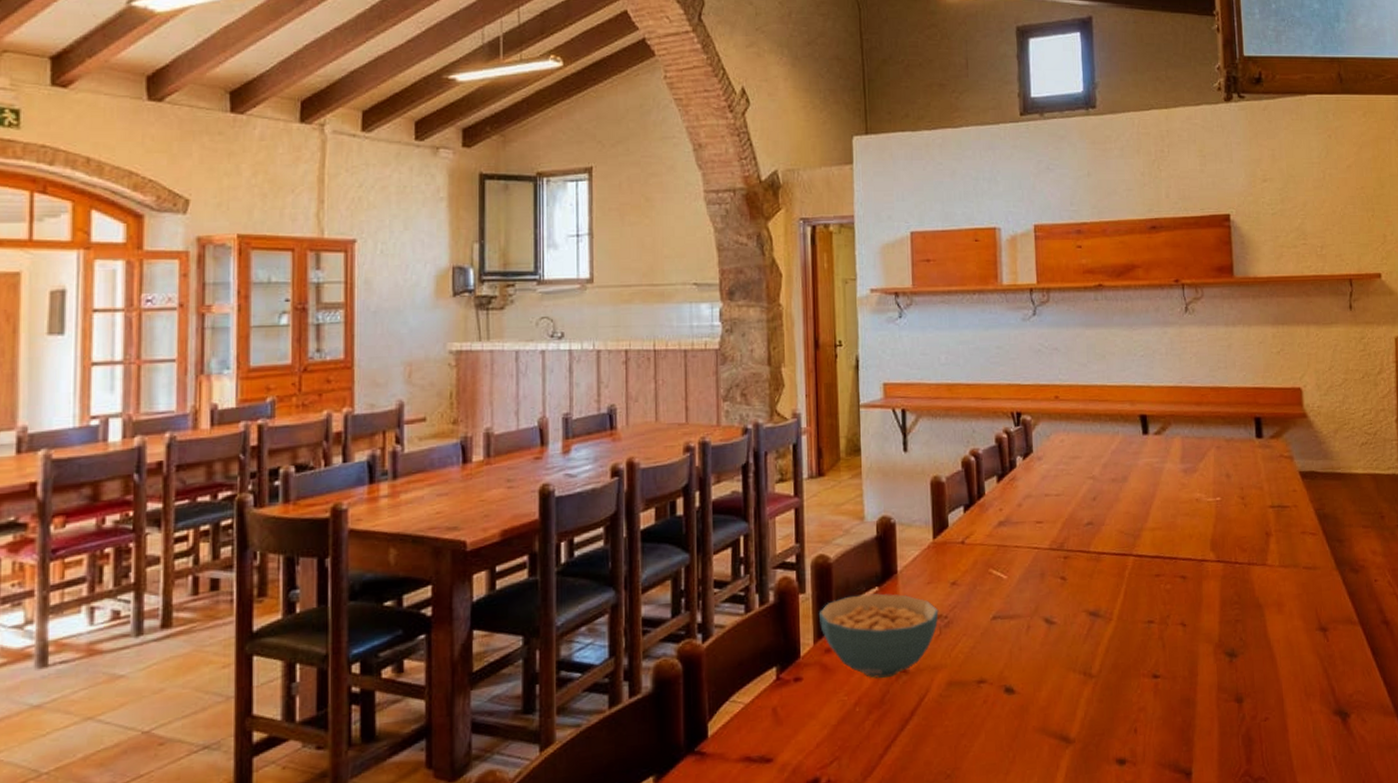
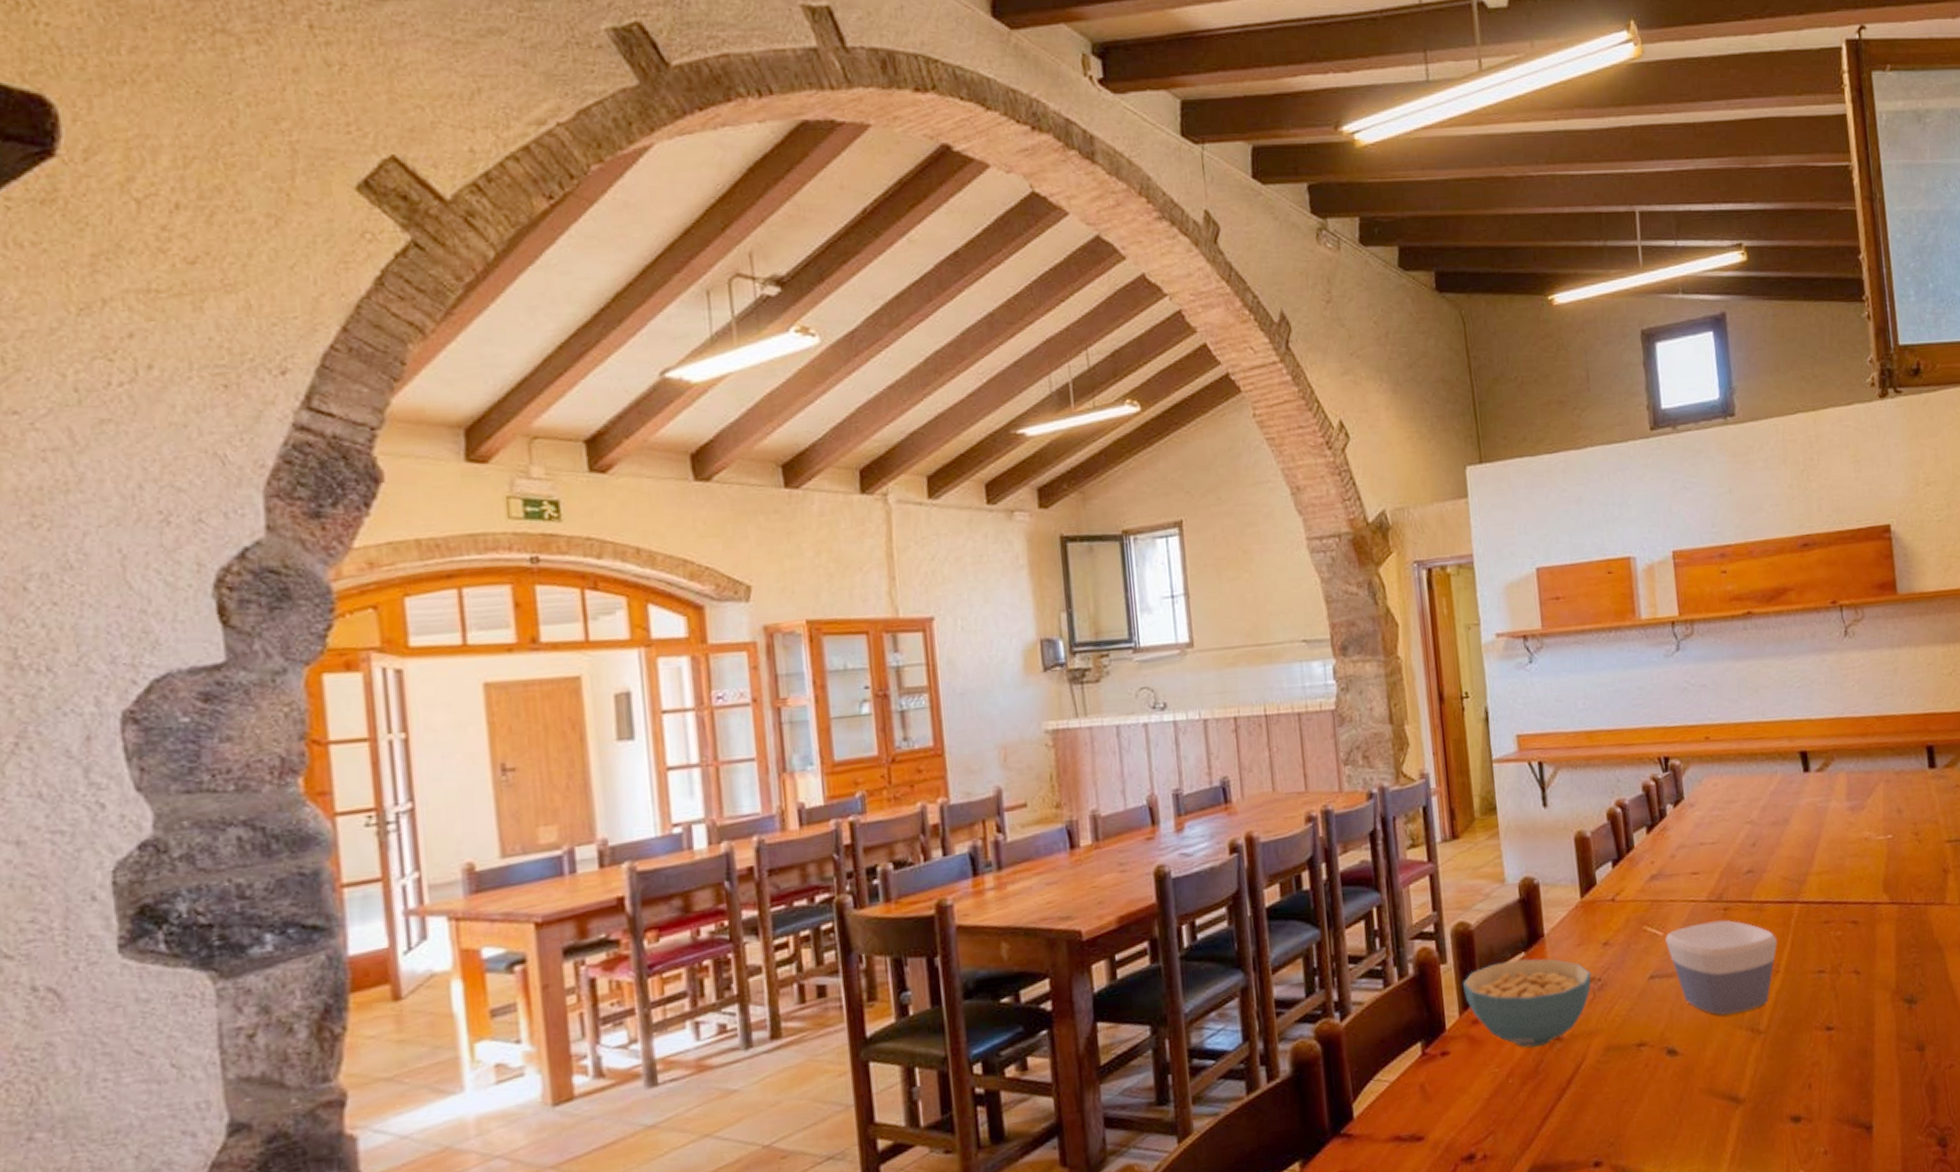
bowl: none [1009,567,1112,658] -> present [1665,919,1777,1015]

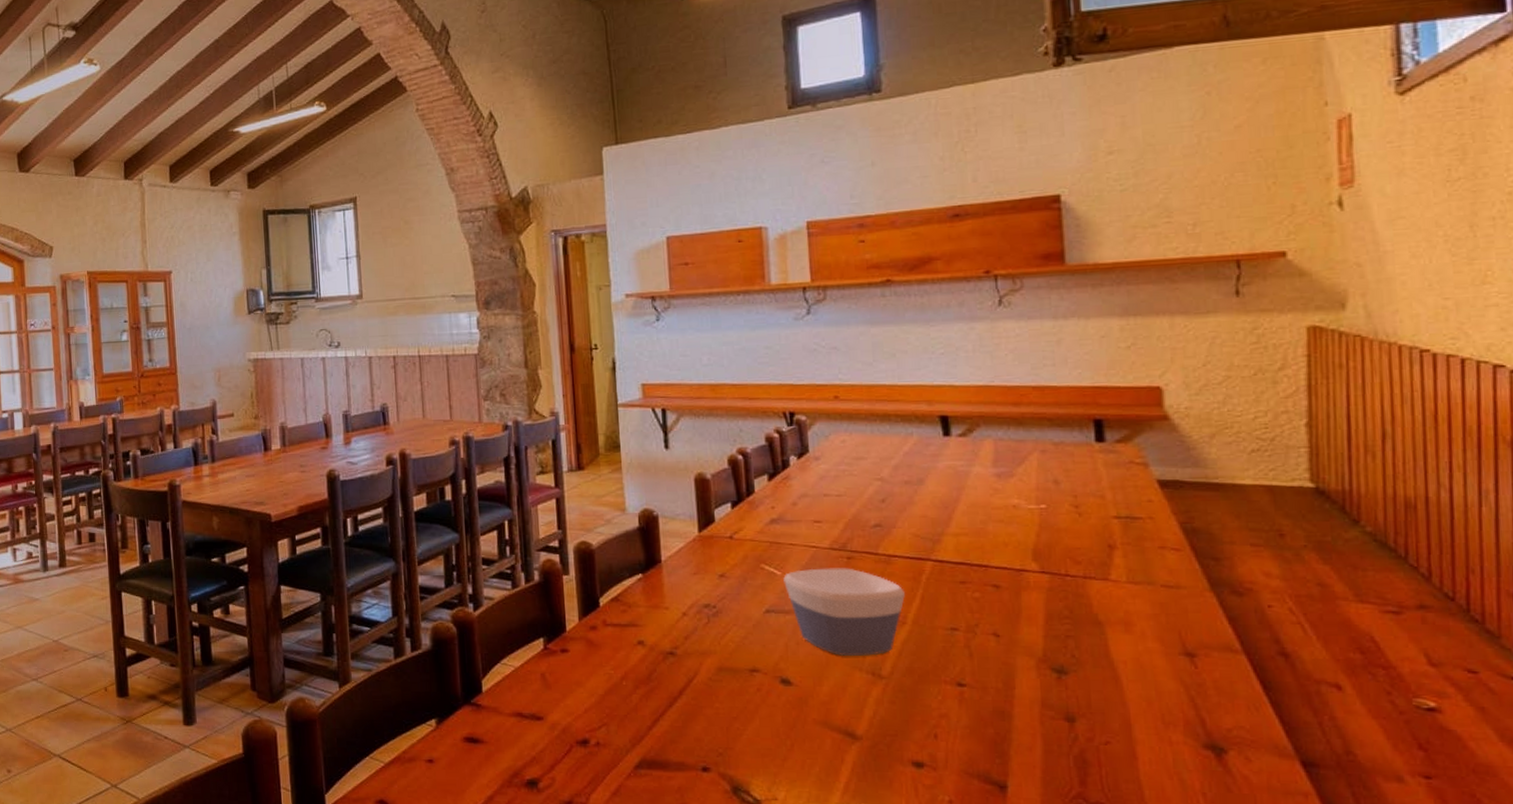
cereal bowl: present [1462,958,1592,1048] -> none [582,580,707,658]

